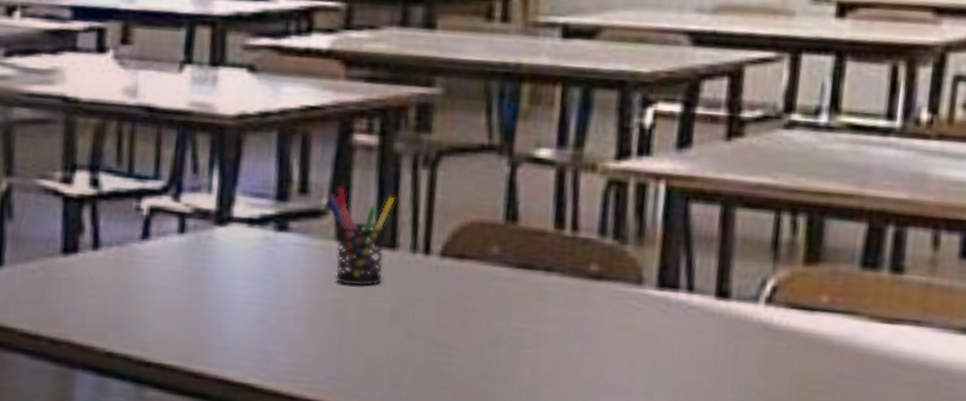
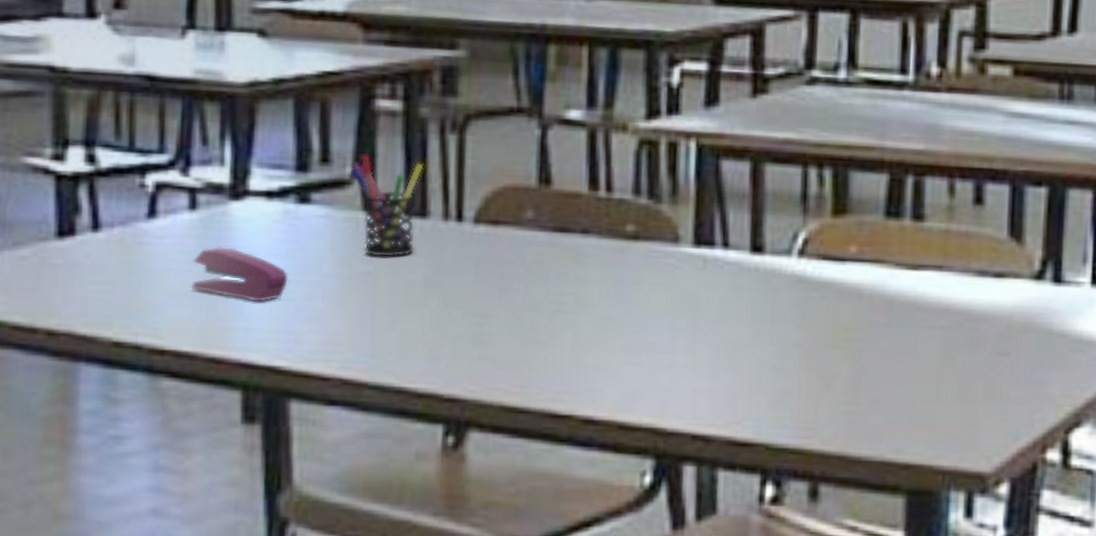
stapler: none [177,268,265,323] -> present [191,247,289,302]

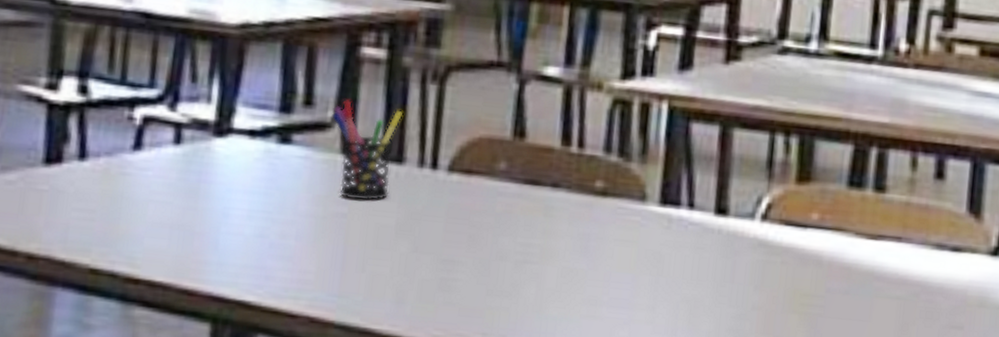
stapler: present [191,247,289,302] -> none [170,181,265,238]

